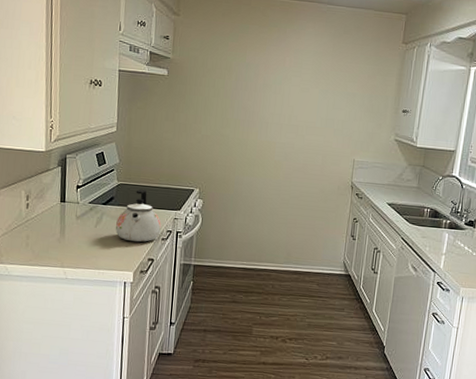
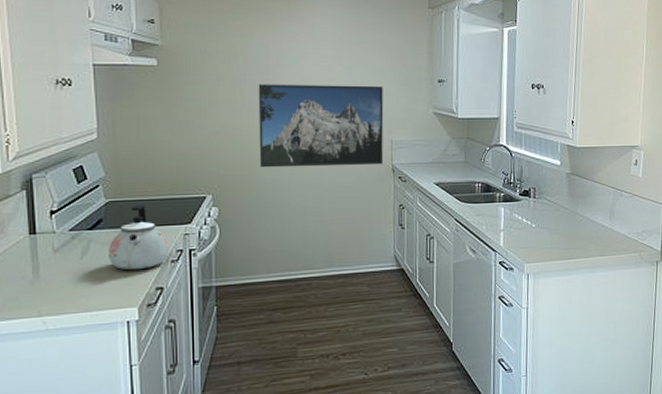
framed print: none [239,98,352,181] -> present [258,84,384,168]

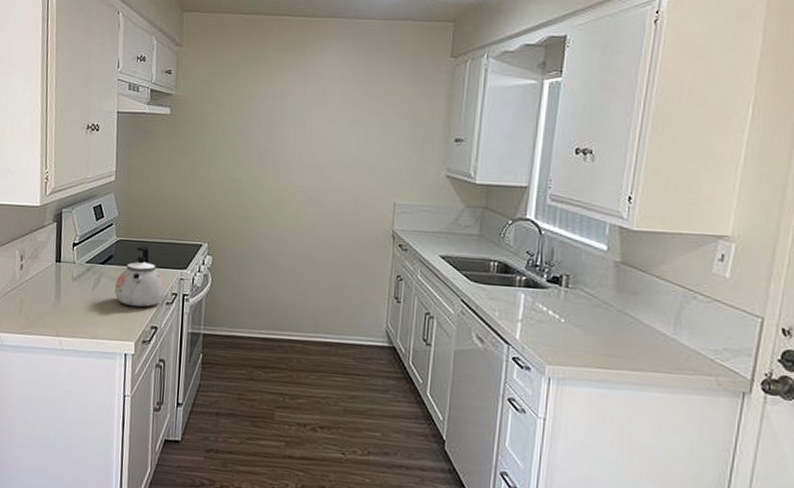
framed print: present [258,84,384,168] -> none [254,135,390,230]

